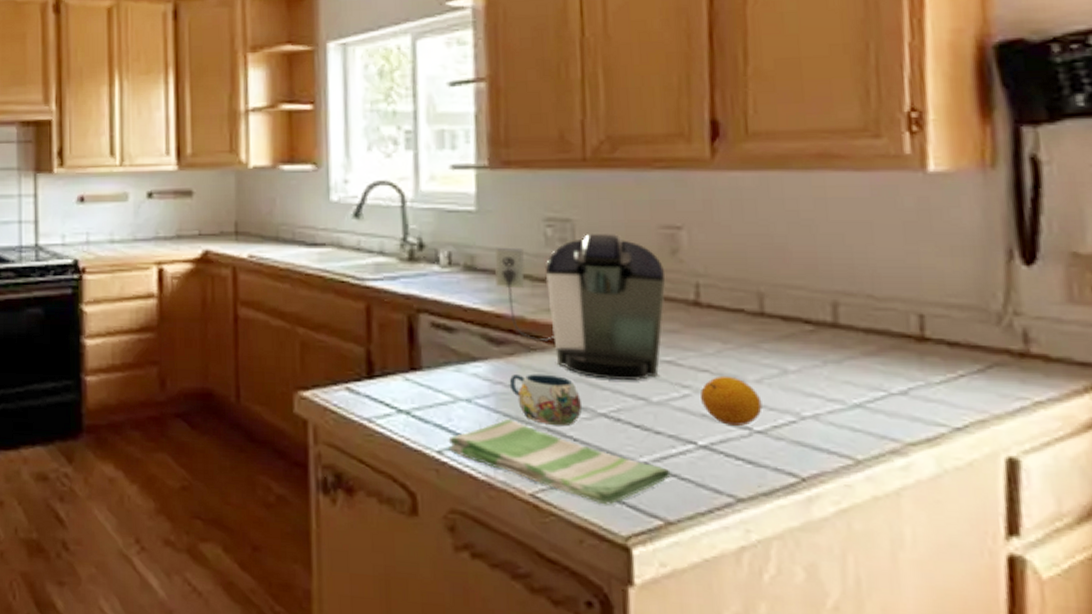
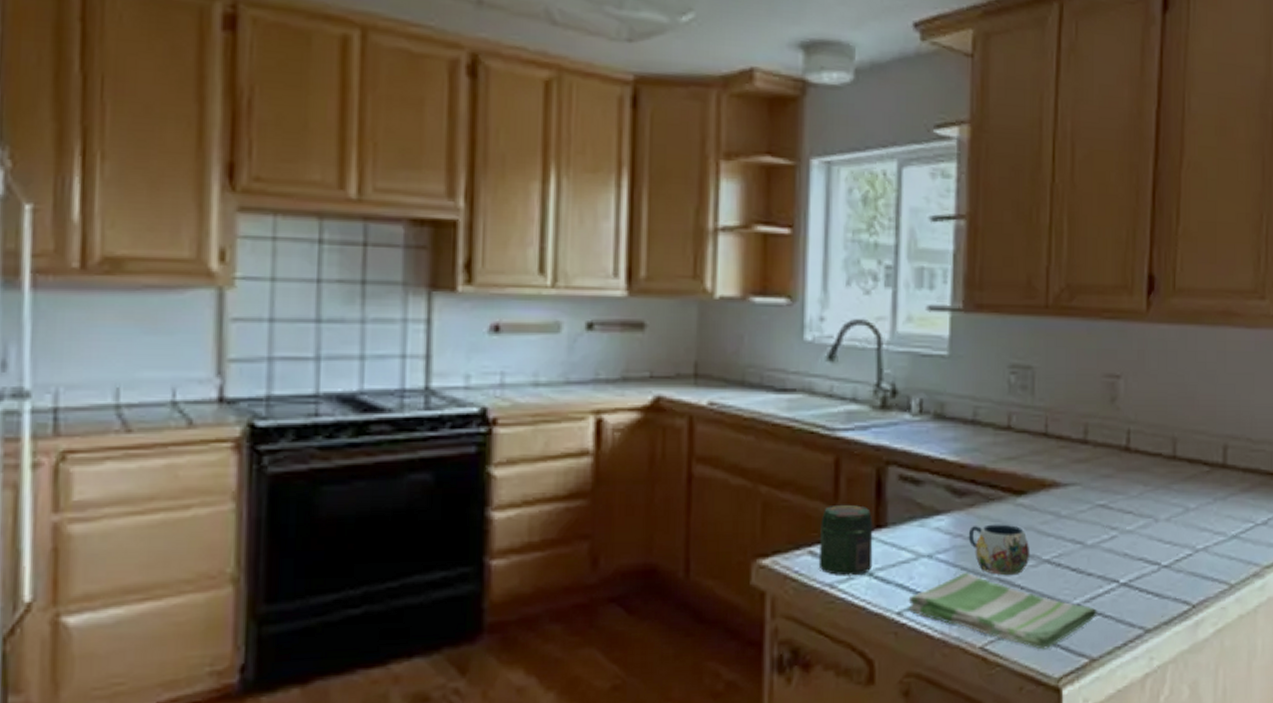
jar: none [355,347,409,413] -> present [818,504,873,576]
coffee maker: present [494,233,666,380] -> none [961,380,1105,526]
fruit: present [701,375,763,426] -> none [1125,516,1169,562]

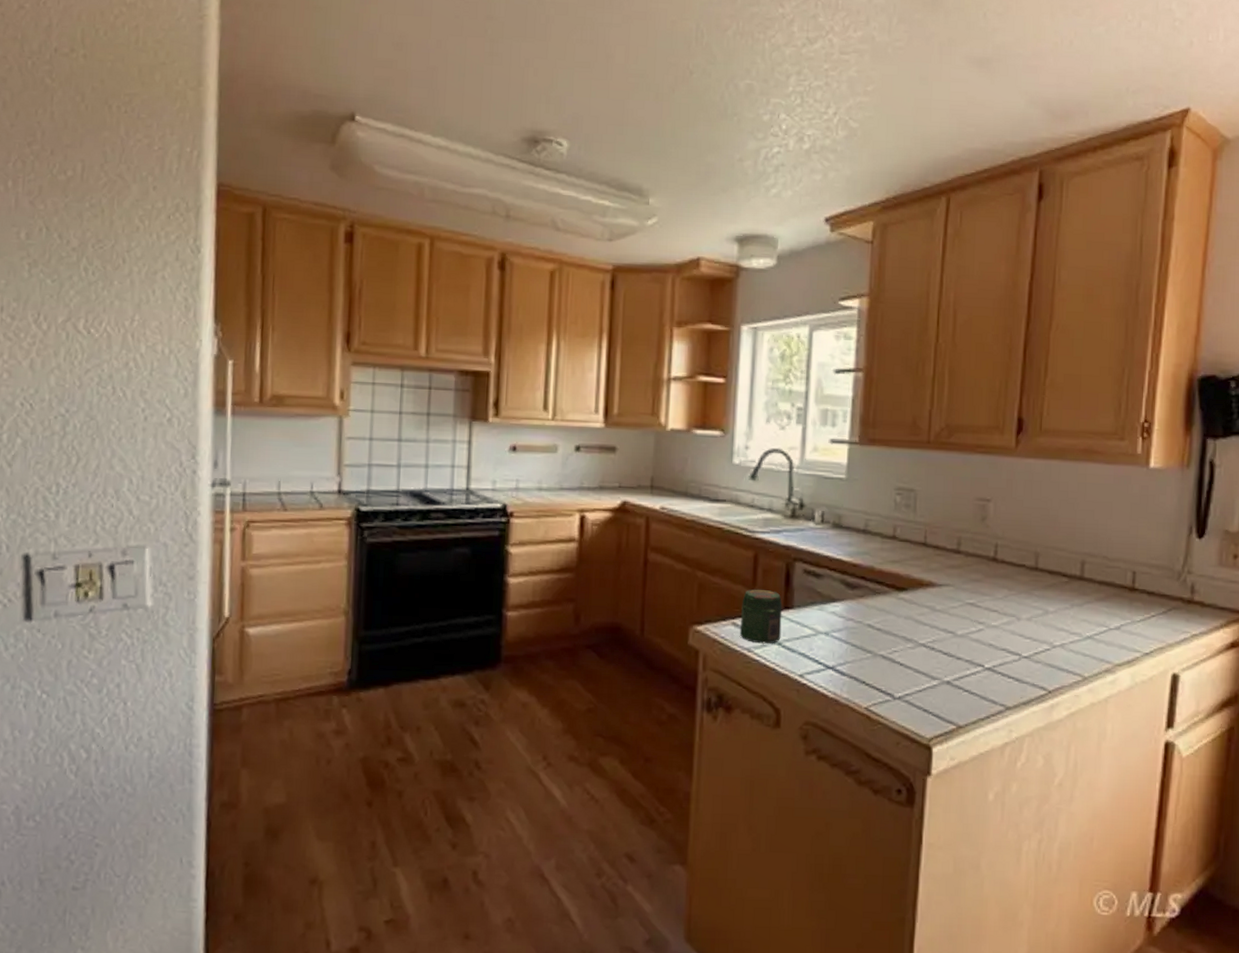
dish towel: present [908,572,1097,650] -> none [808,648,965,715]
mug: present [968,524,1030,575] -> none [858,612,909,653]

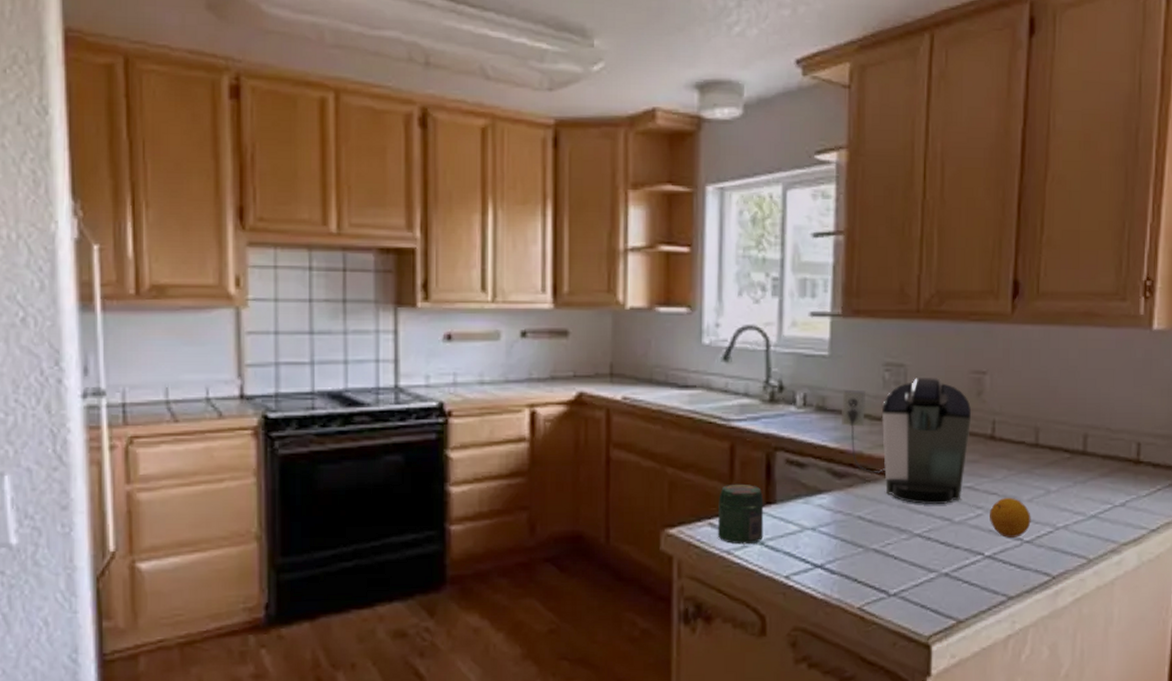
coffee maker: none [855,501,976,618] -> present [841,377,972,504]
fruit: none [990,615,1030,653] -> present [990,497,1031,538]

